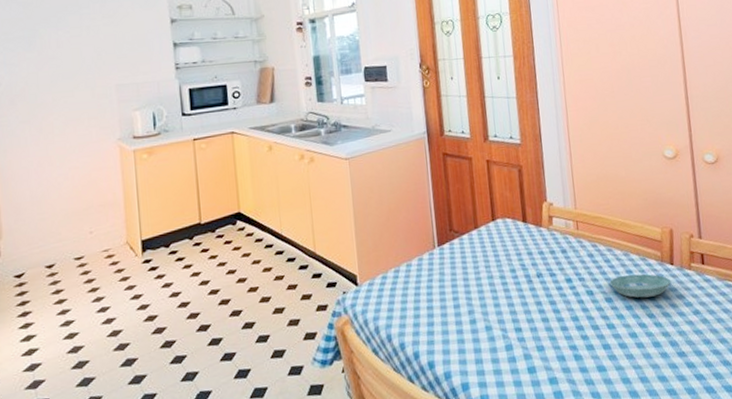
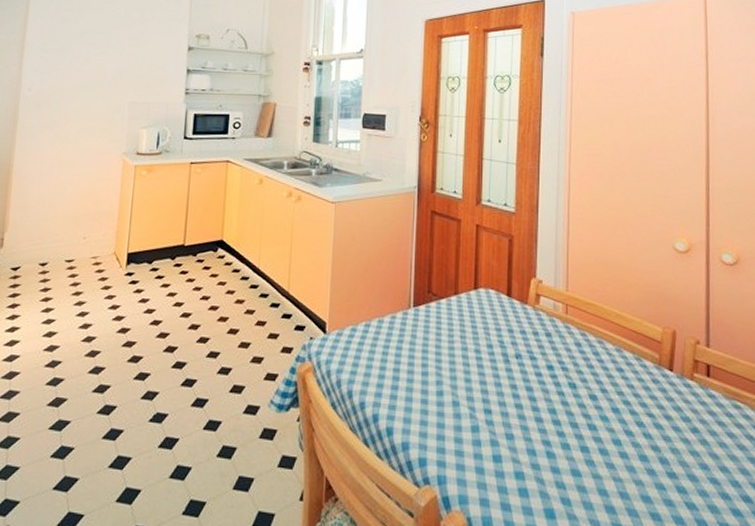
saucer: present [609,273,672,298] -> none [596,373,669,403]

